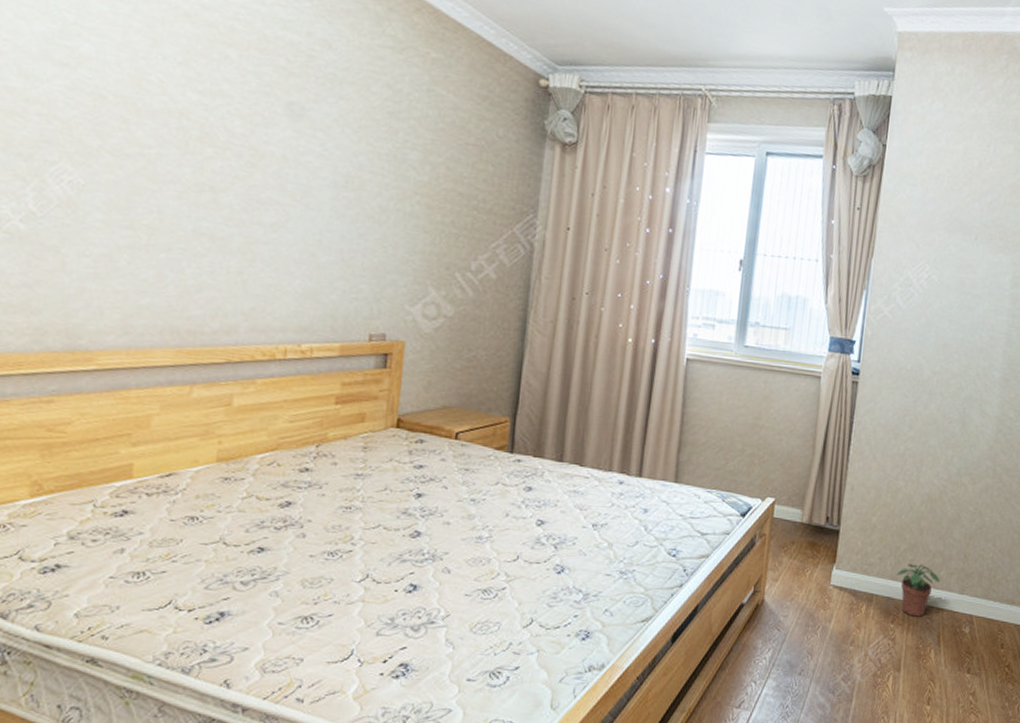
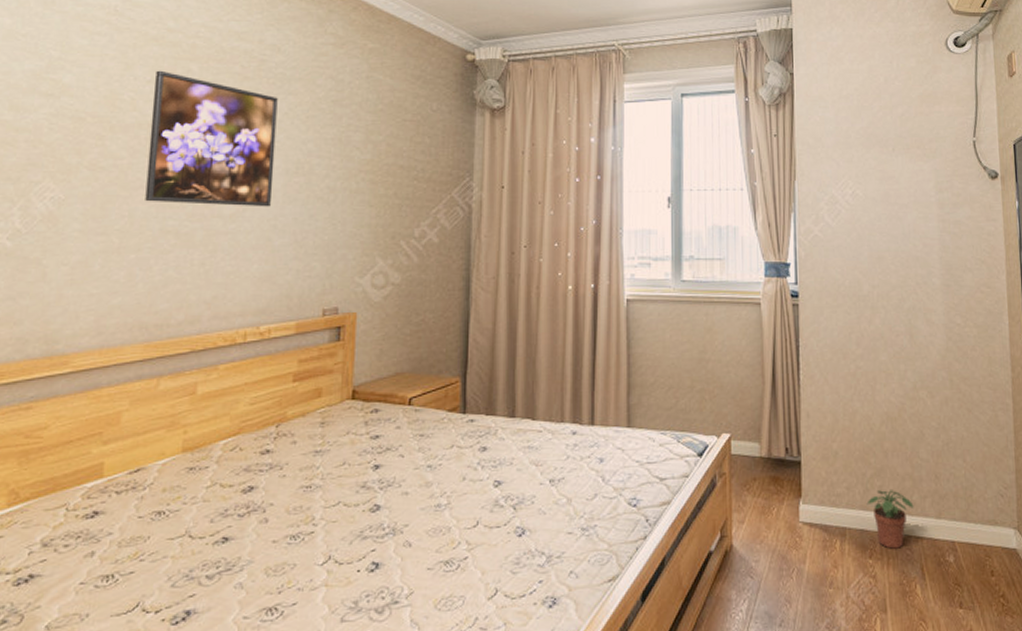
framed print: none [176,52,327,221] -> present [145,70,278,207]

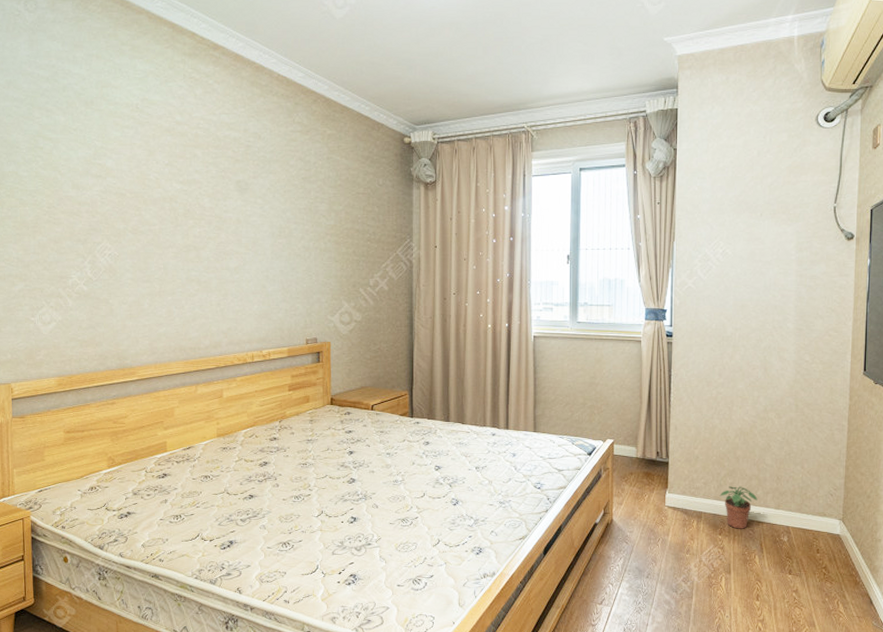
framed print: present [145,70,278,207] -> none [171,155,264,262]

